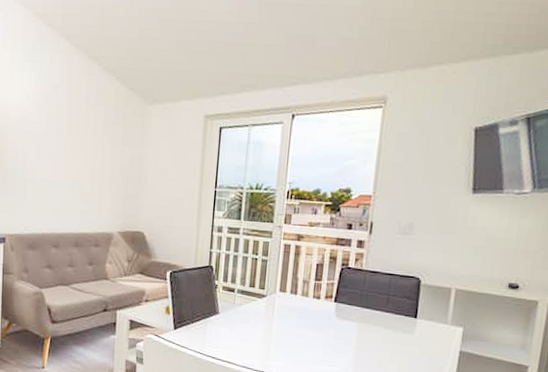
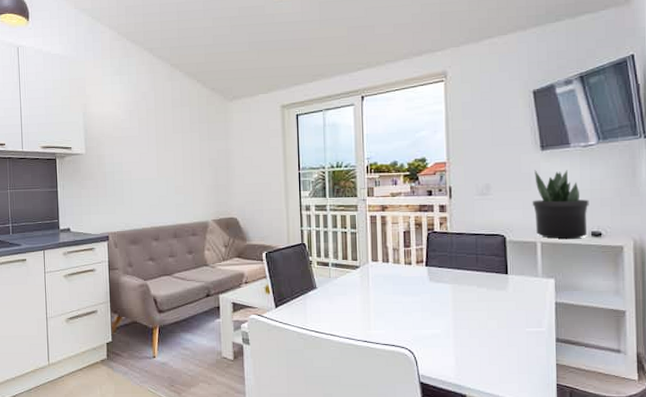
planter: none [453,213,512,289] -> present [532,170,589,239]

